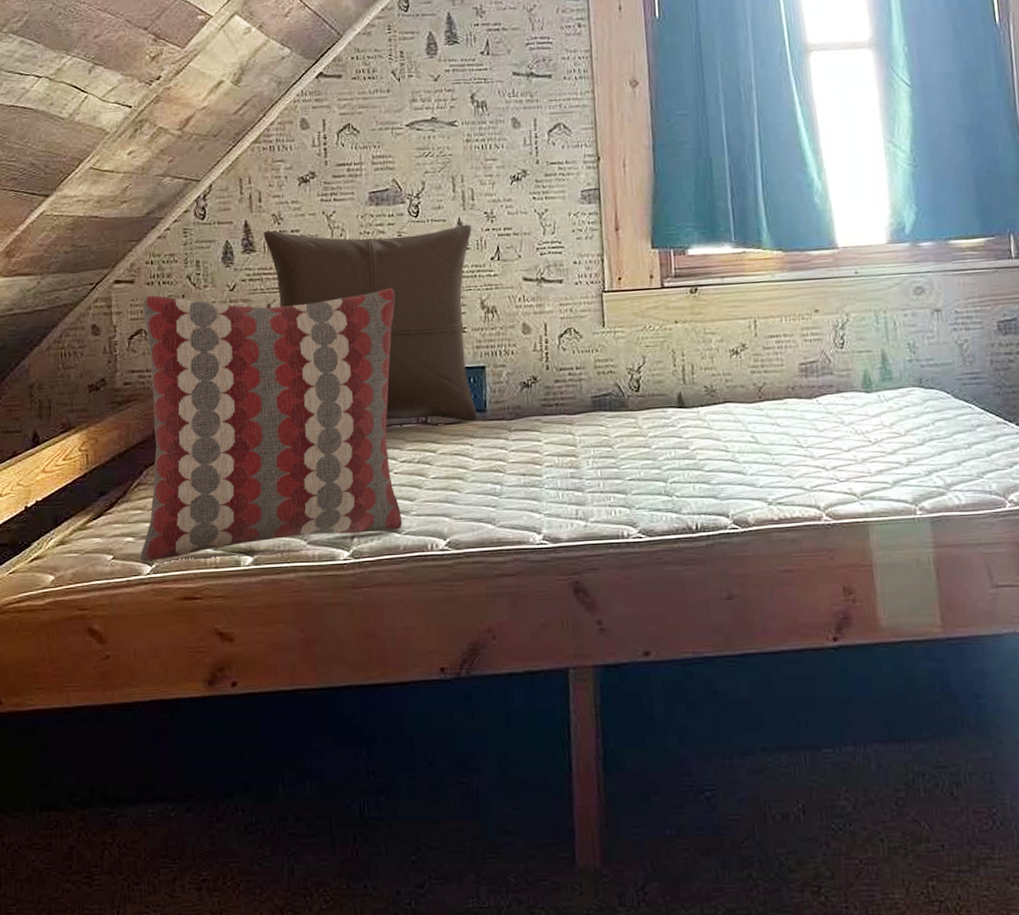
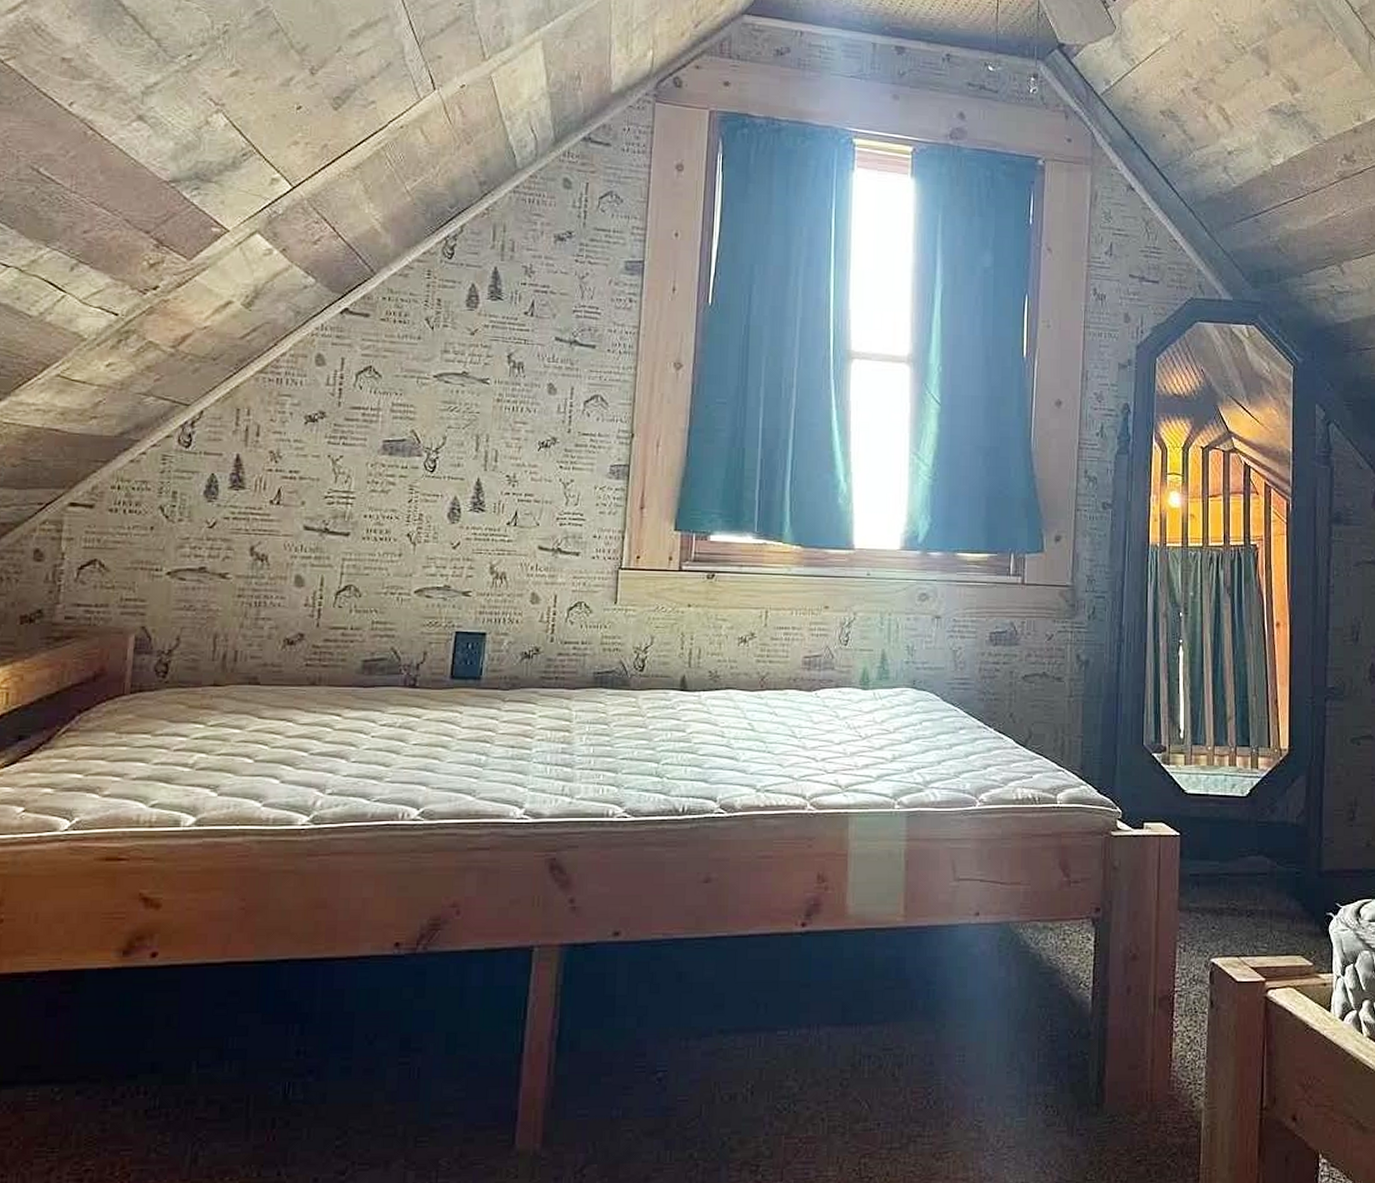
pillow: present [139,287,403,562] -> none [56,523,399,816]
pillow: present [264,224,477,422] -> none [257,468,491,689]

